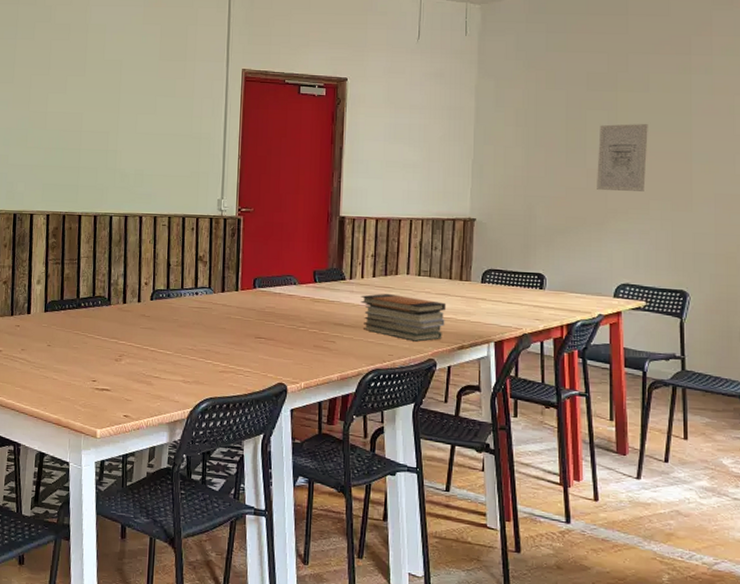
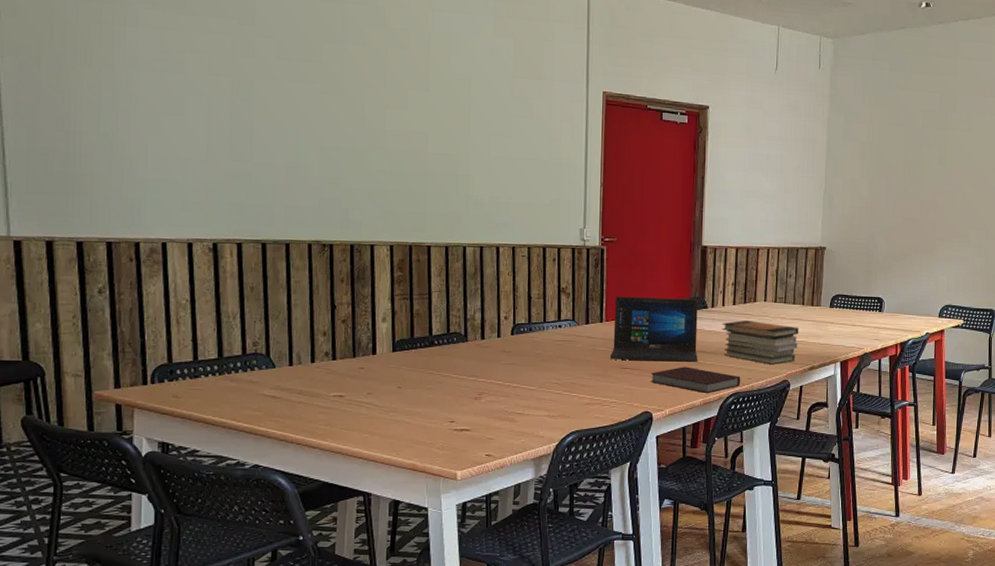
laptop: none [244,265,335,335] -> present [609,296,698,362]
notebook: none [286,339,382,368] -> present [651,366,741,393]
wall art: present [597,124,648,191] -> none [928,160,970,222]

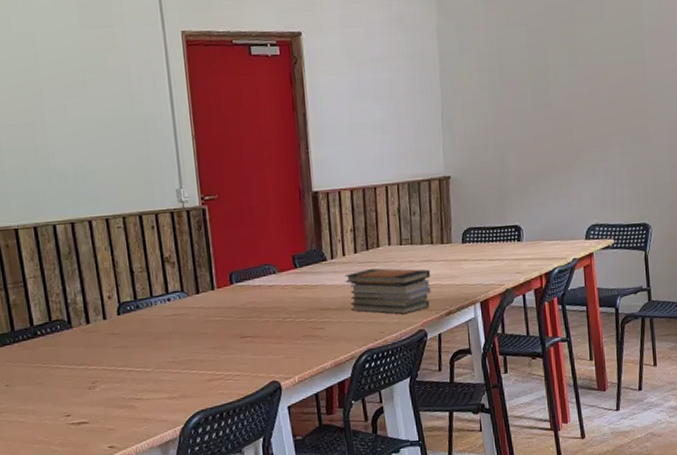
laptop: present [609,296,698,362] -> none [225,252,323,329]
notebook: present [651,366,741,393] -> none [274,327,373,354]

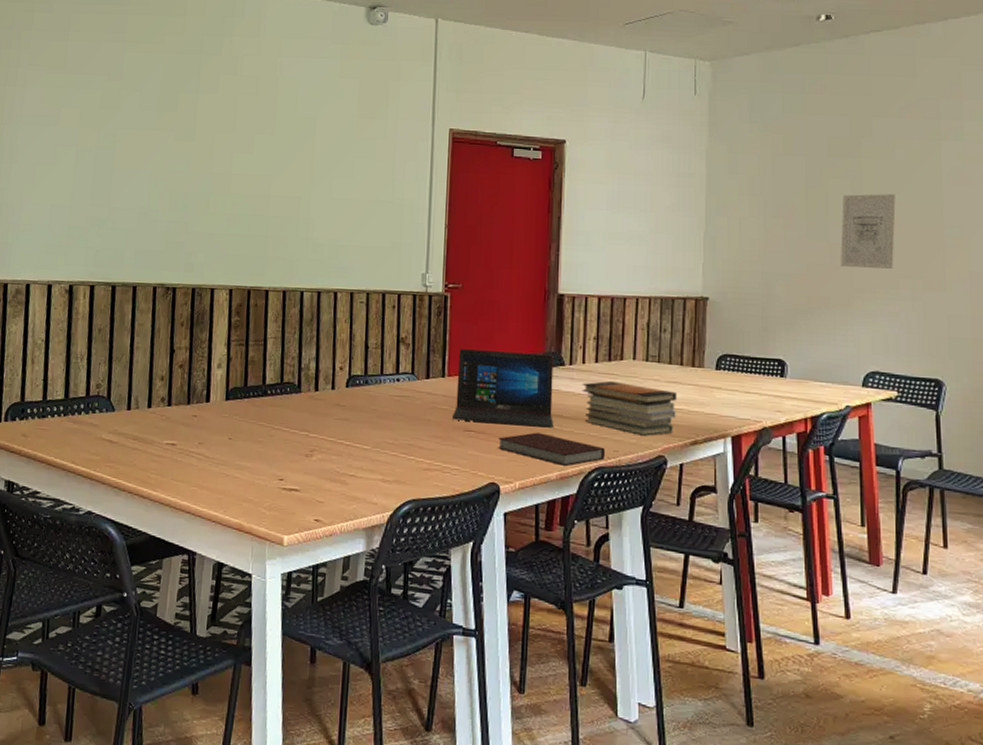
laptop: none [225,252,323,329] -> present [451,348,554,428]
notebook: none [274,327,373,354] -> present [498,432,606,466]
wall art: none [561,56,606,132] -> present [841,194,896,269]

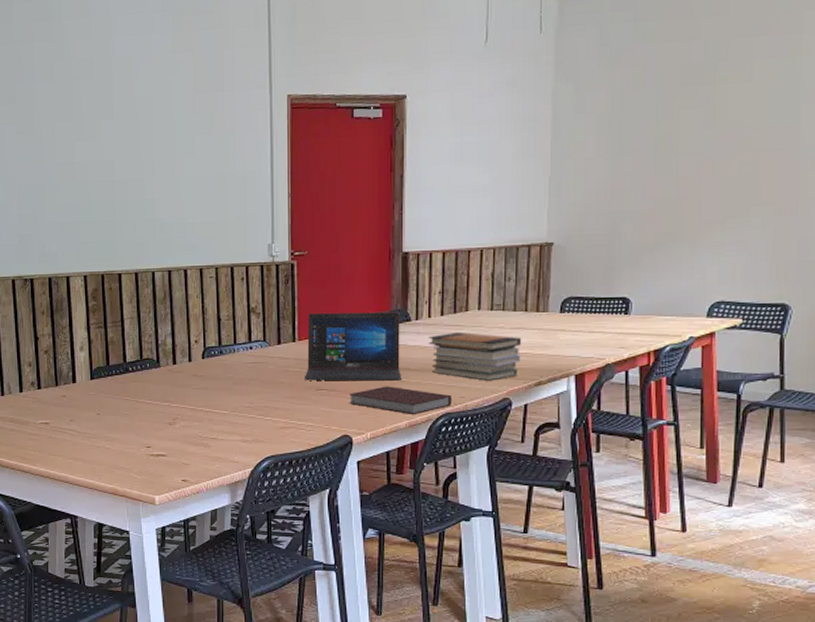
wall art: present [841,194,896,269] -> none [690,119,750,200]

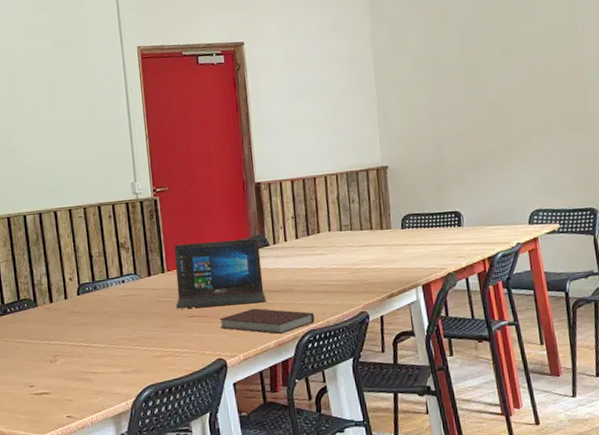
book stack: present [428,331,522,381] -> none [287,252,372,297]

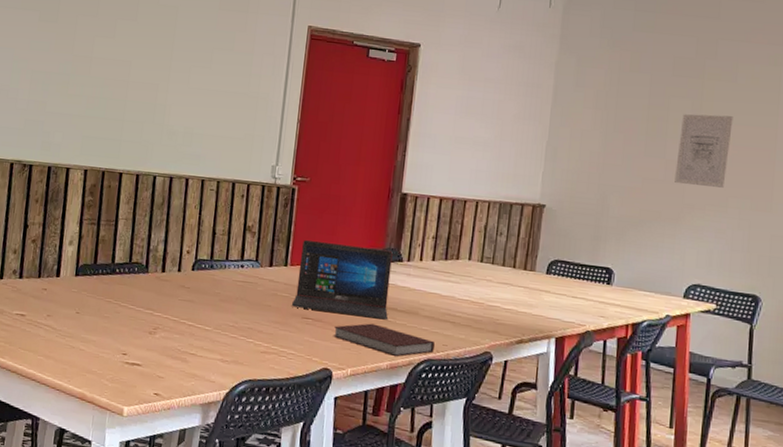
wall art: none [494,50,544,122] -> present [675,114,733,188]

